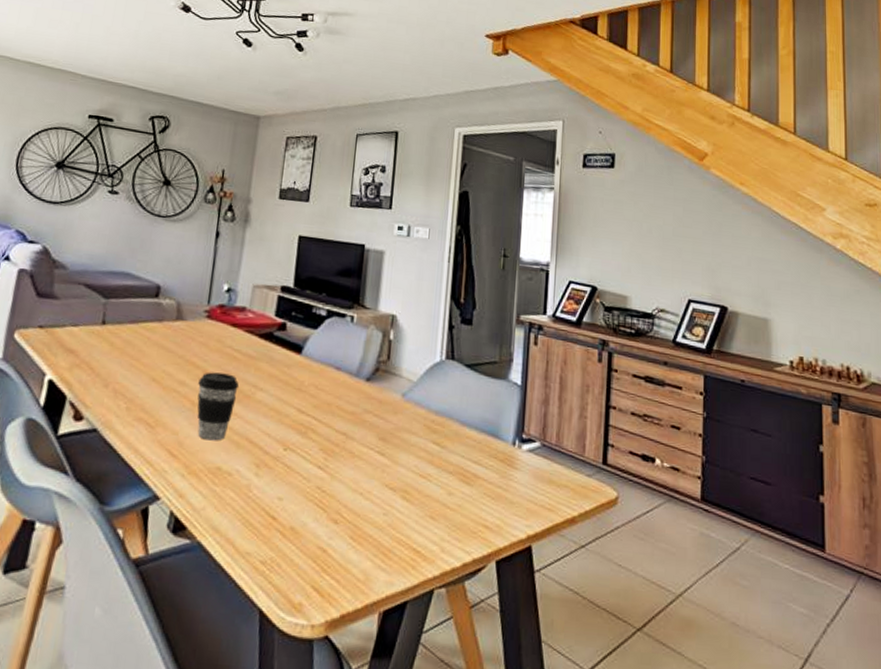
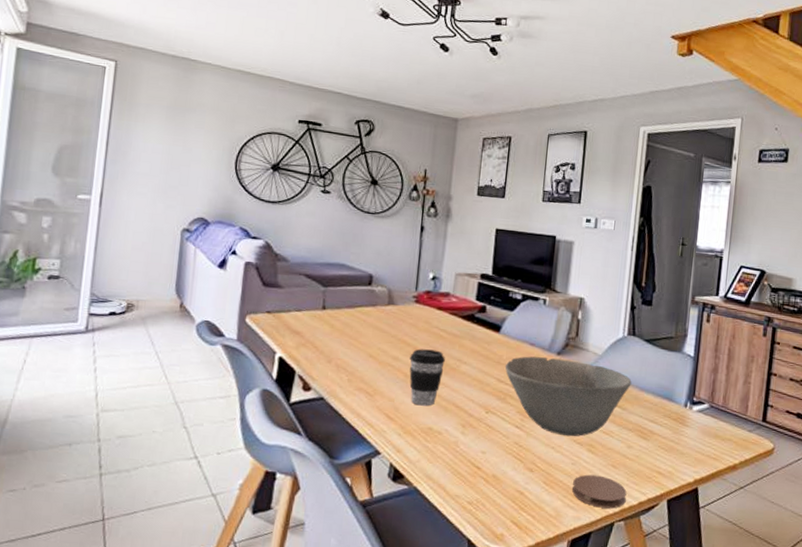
bowl: none [306,382,451,481] -> present [505,356,632,437]
coaster: none [384,527,448,572] -> present [572,474,627,509]

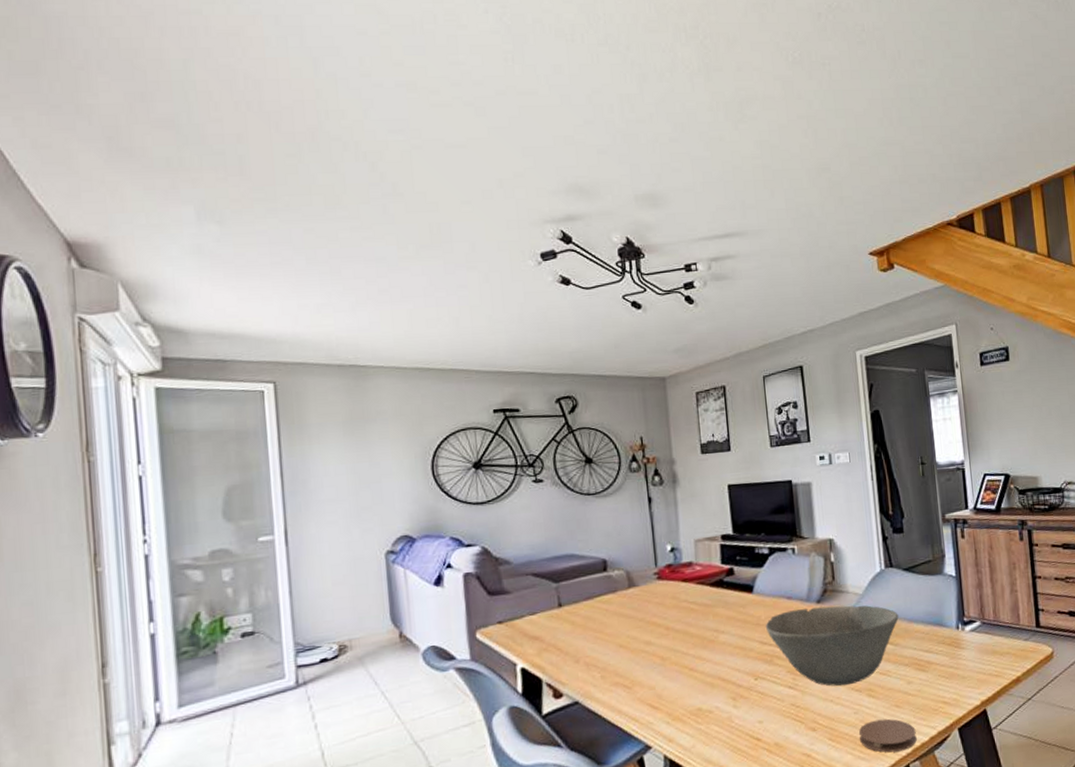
coffee cup: present [409,349,446,406] -> none [663,625,702,688]

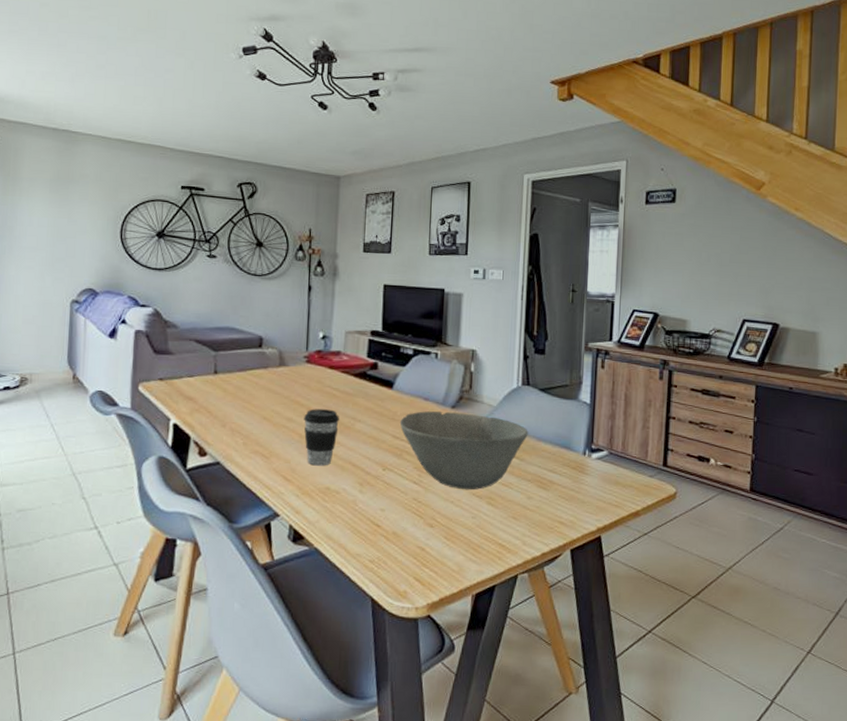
coffee cup: none [663,625,702,688] -> present [304,409,340,466]
coaster: present [859,718,917,753] -> none [474,527,529,561]

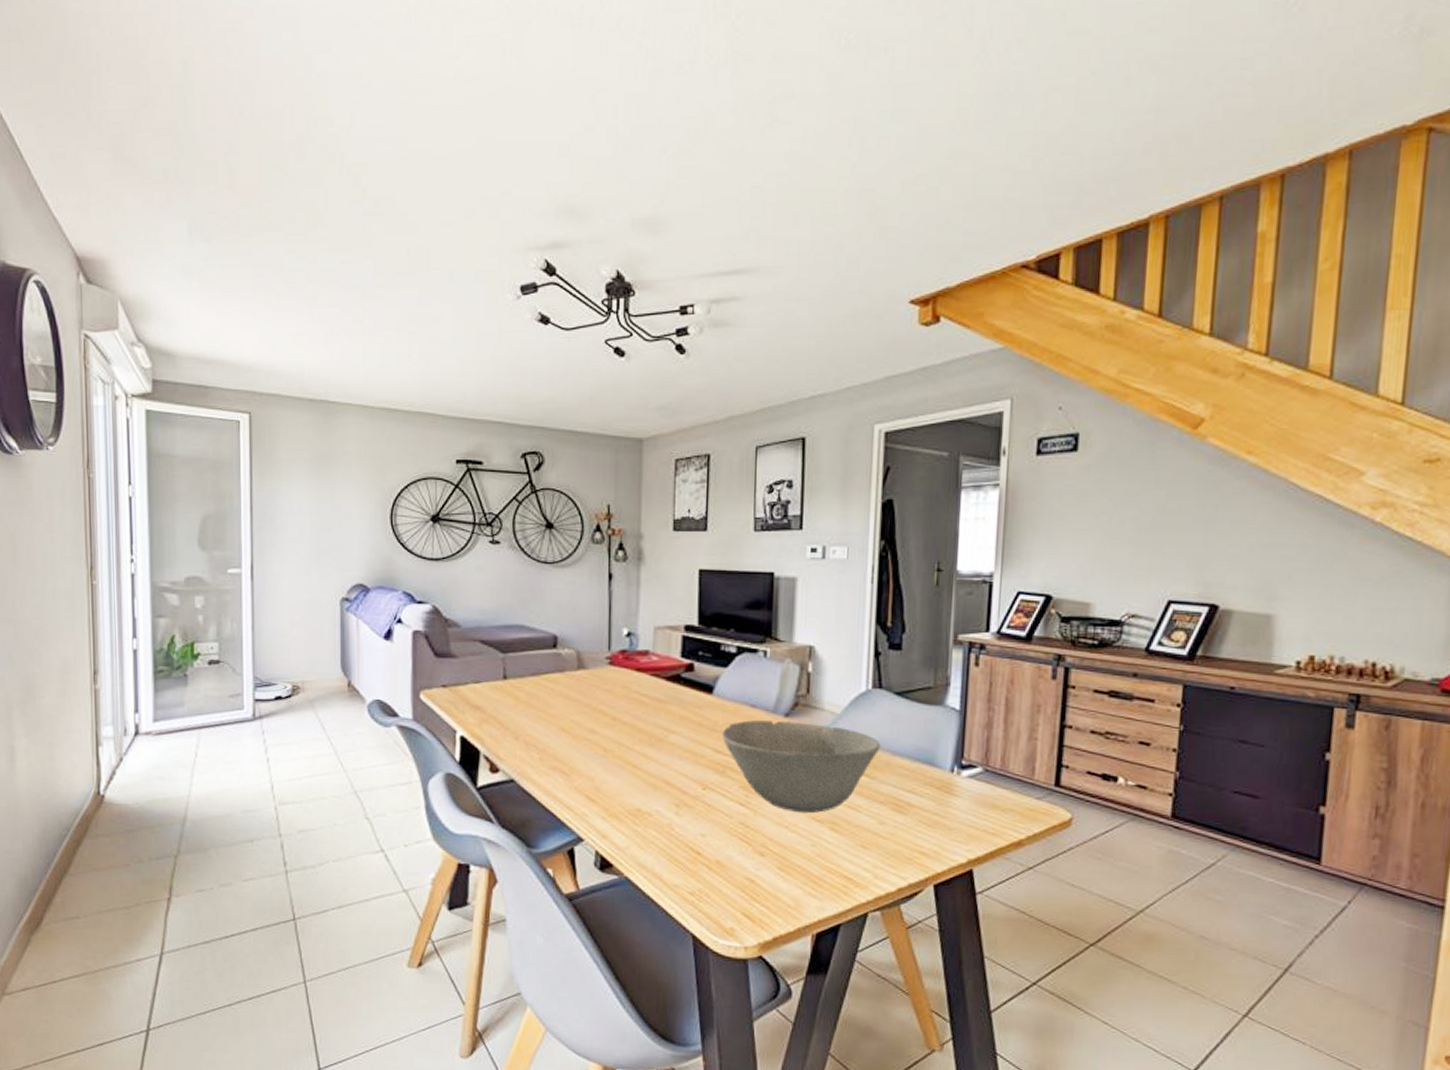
coffee cup: present [304,409,340,466] -> none [608,718,651,785]

